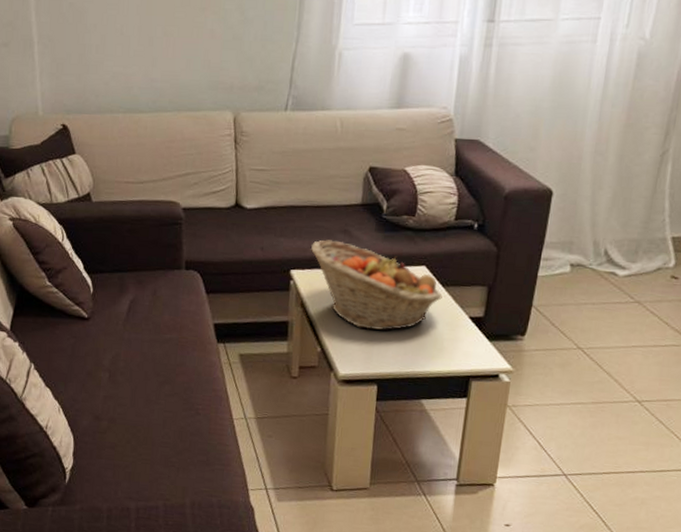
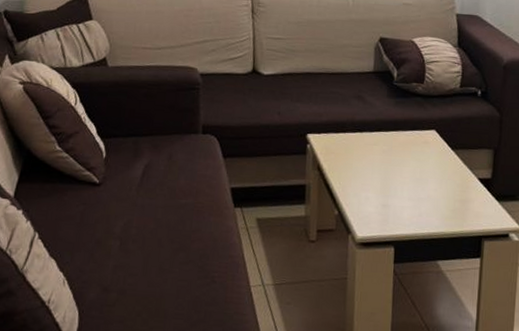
fruit basket: present [310,240,443,330] -> none [326,105,452,193]

